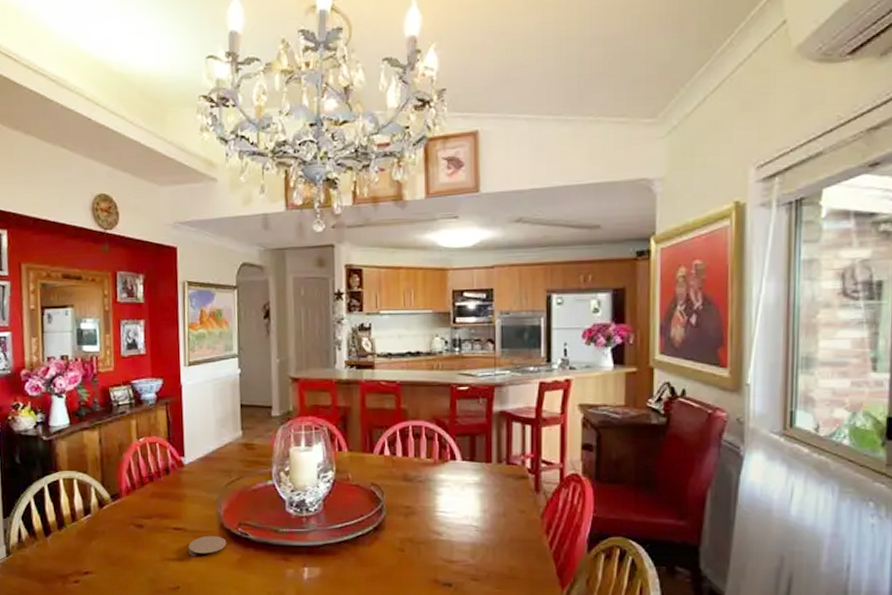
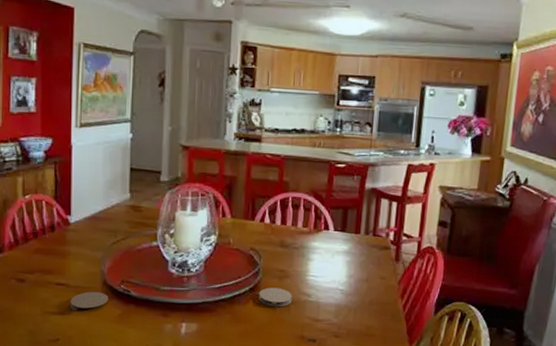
coaster: none [384,526,421,548] -> present [259,287,292,307]

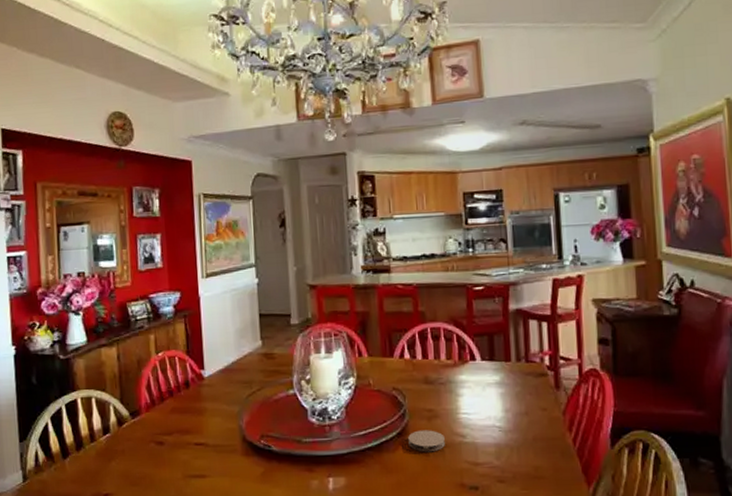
coaster: present [70,291,109,312] -> none [211,449,250,473]

